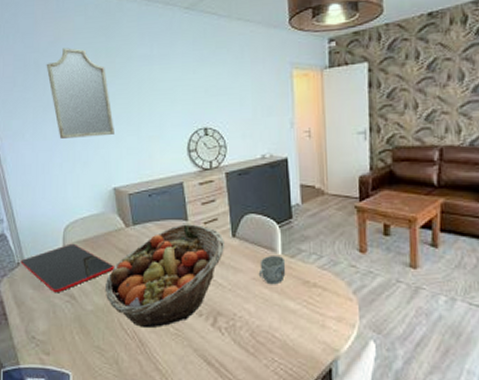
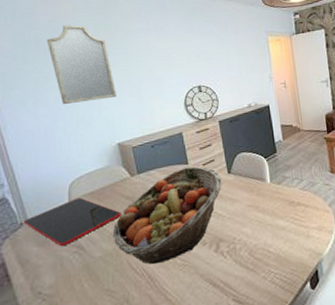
mug: present [258,254,286,285] -> none [252,183,275,209]

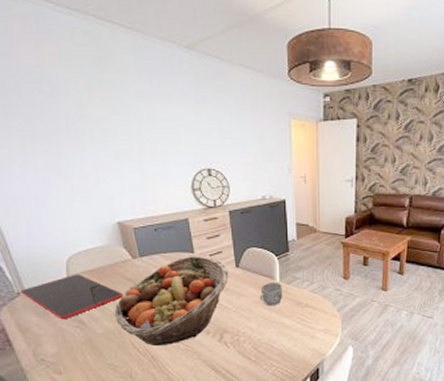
home mirror: present [46,25,116,104] -> none [30,75,115,171]
mug: none [252,183,275,209] -> present [259,282,283,306]

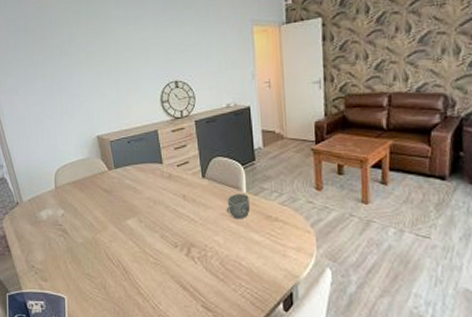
cutting board: present [20,274,123,319] -> none [19,185,100,227]
fruit basket: present [114,256,229,347] -> none [92,167,196,258]

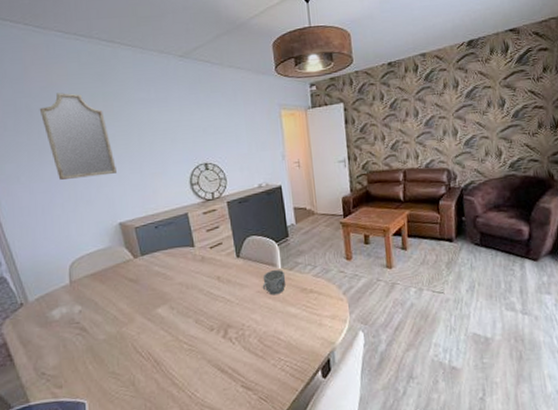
home mirror: none [34,12,96,93] -> present [39,92,117,180]

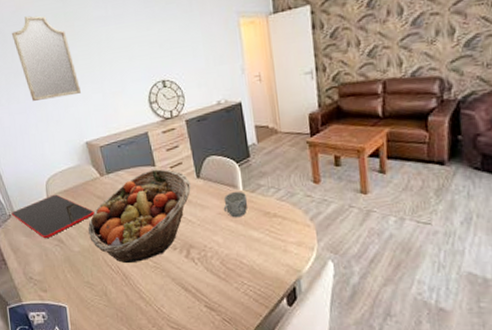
cutting board: none [23,278,125,327] -> present [11,194,94,238]
fruit basket: none [116,249,230,349] -> present [87,169,191,264]

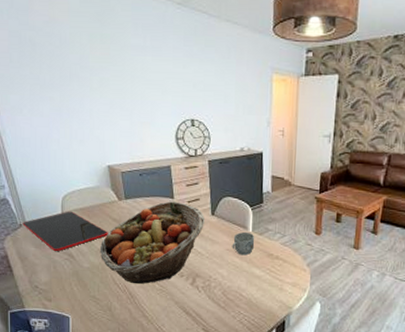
home mirror: present [11,16,81,101] -> none [41,29,109,118]

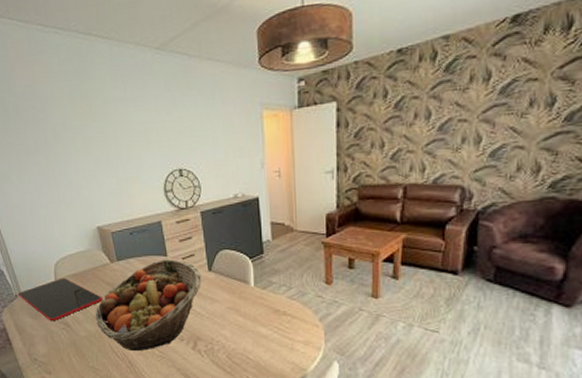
mug: present [232,231,255,256] -> none [233,286,258,313]

